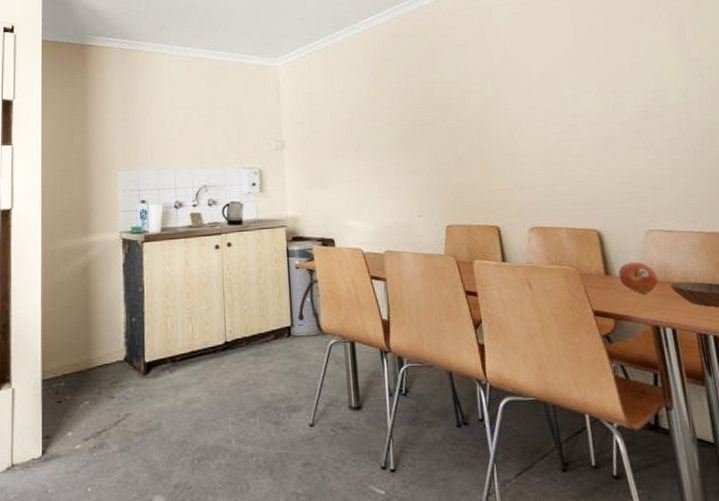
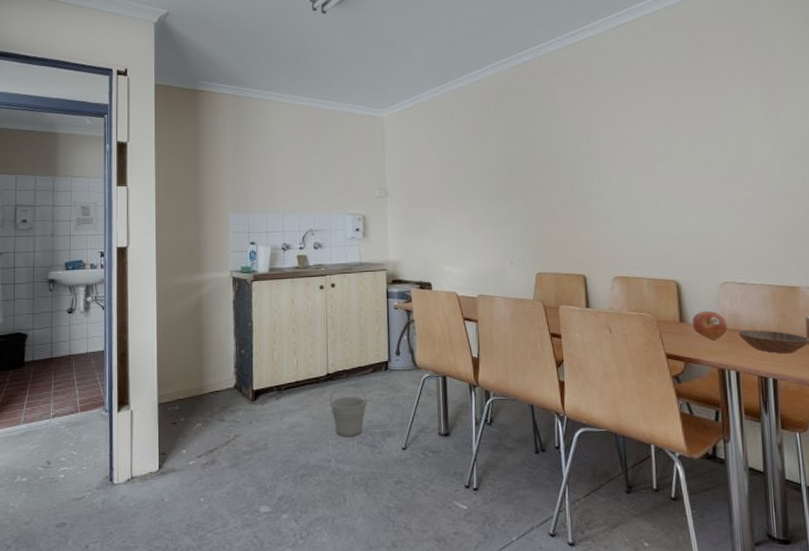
kettle: present [222,200,244,226] -> none [327,244,348,268]
bucket: none [228,353,270,414] -> present [329,384,368,437]

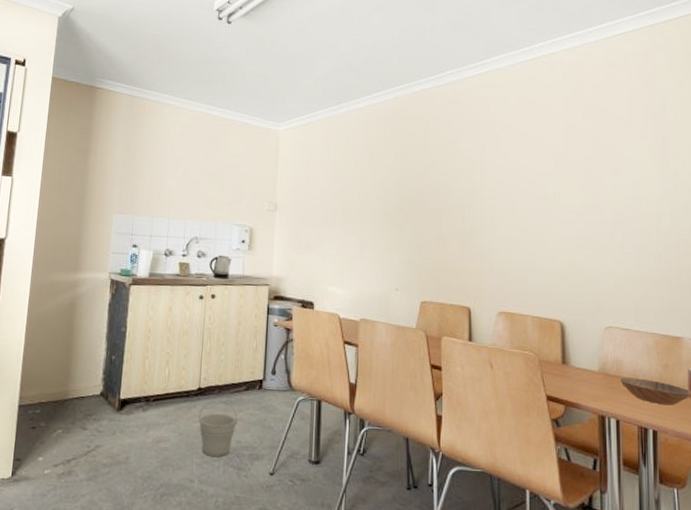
kettle: none [327,244,348,268] -> present [209,255,232,279]
fruit: present [692,310,728,340] -> none [574,354,610,385]

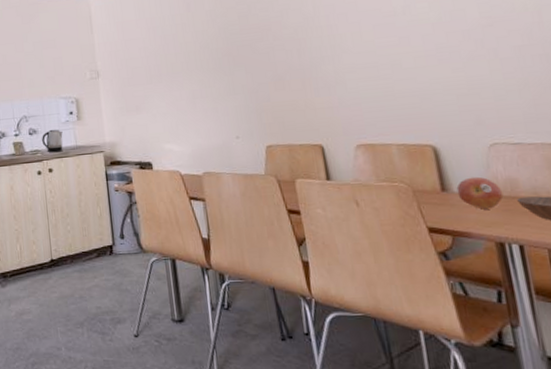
bucket: present [198,400,238,458] -> none [55,269,94,325]
fruit: none [574,354,610,385] -> present [456,176,504,210]

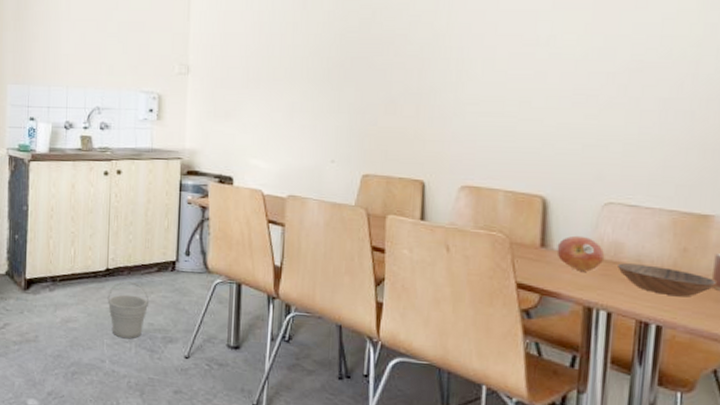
kettle: present [42,129,63,153] -> none [114,126,138,153]
bucket: none [55,269,94,325] -> present [107,281,150,339]

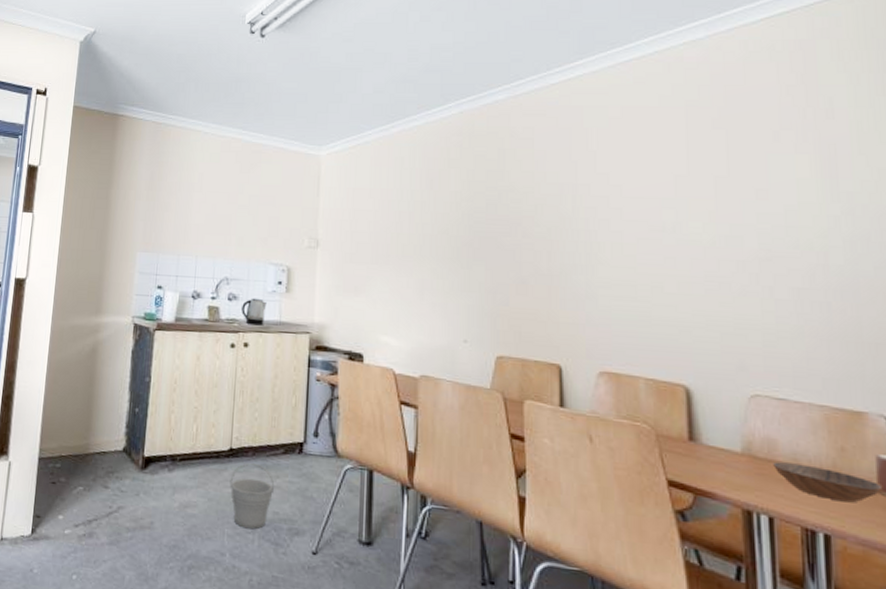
kettle: none [114,126,138,153] -> present [242,298,267,326]
fruit: present [557,235,605,272] -> none [706,429,759,470]

